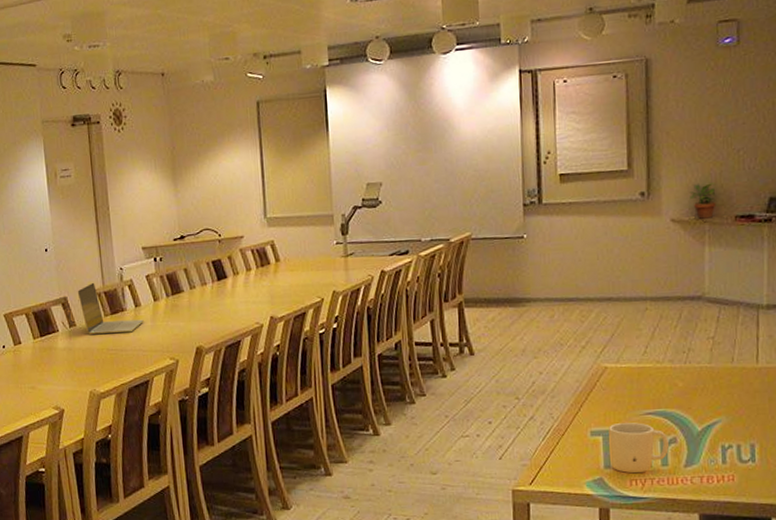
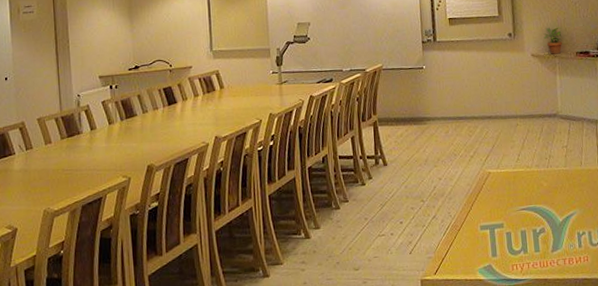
laptop: present [77,282,144,335] -> none [35,108,99,157]
mug: present [609,422,669,474] -> none [494,217,539,260]

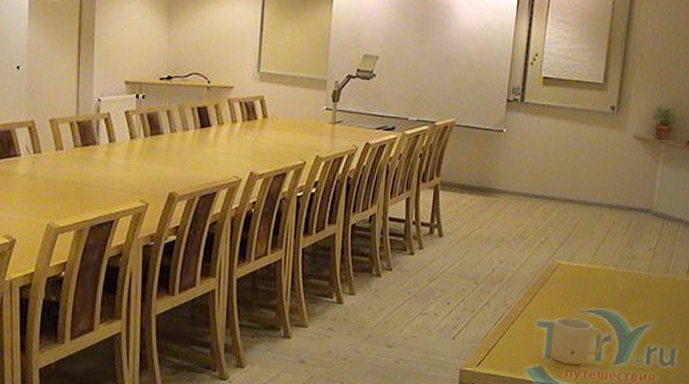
mug: none [494,217,539,260] -> present [551,317,604,366]

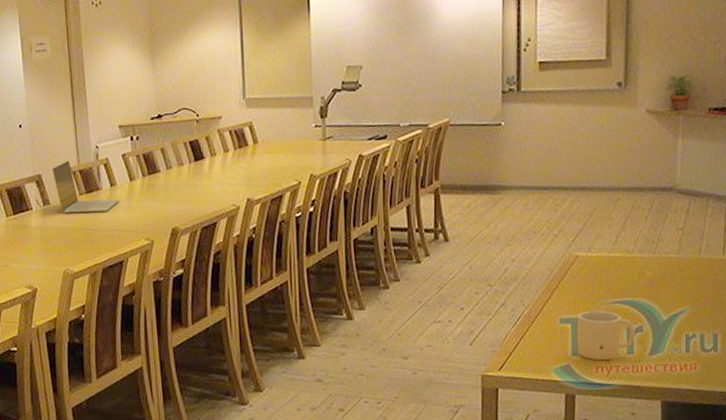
laptop: none [47,109,117,168] -> present [52,160,119,214]

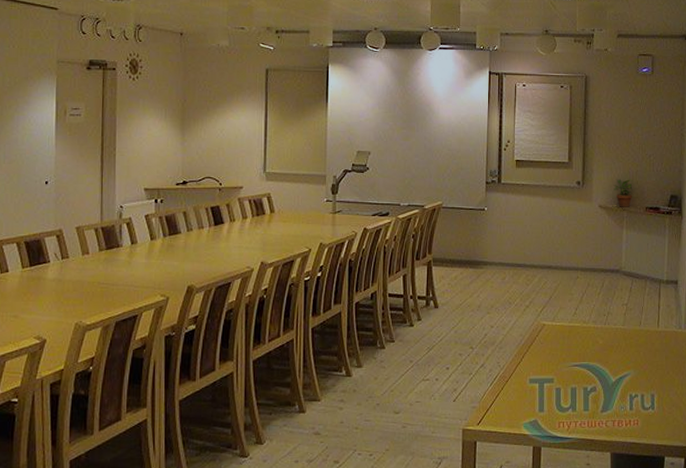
laptop: present [52,160,119,214] -> none [74,217,139,268]
mug: present [578,311,635,361] -> none [544,373,590,417]

